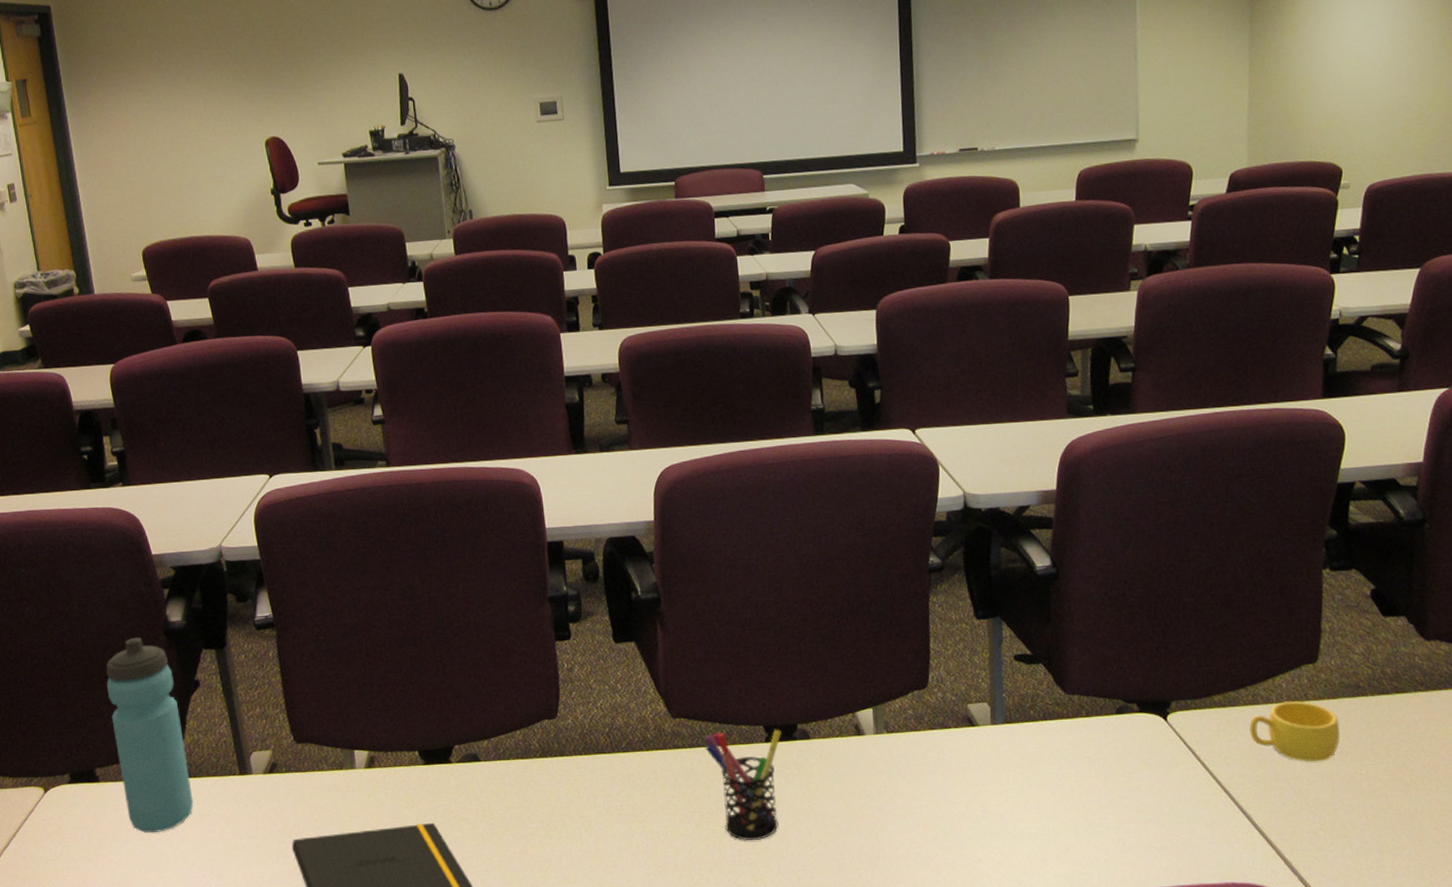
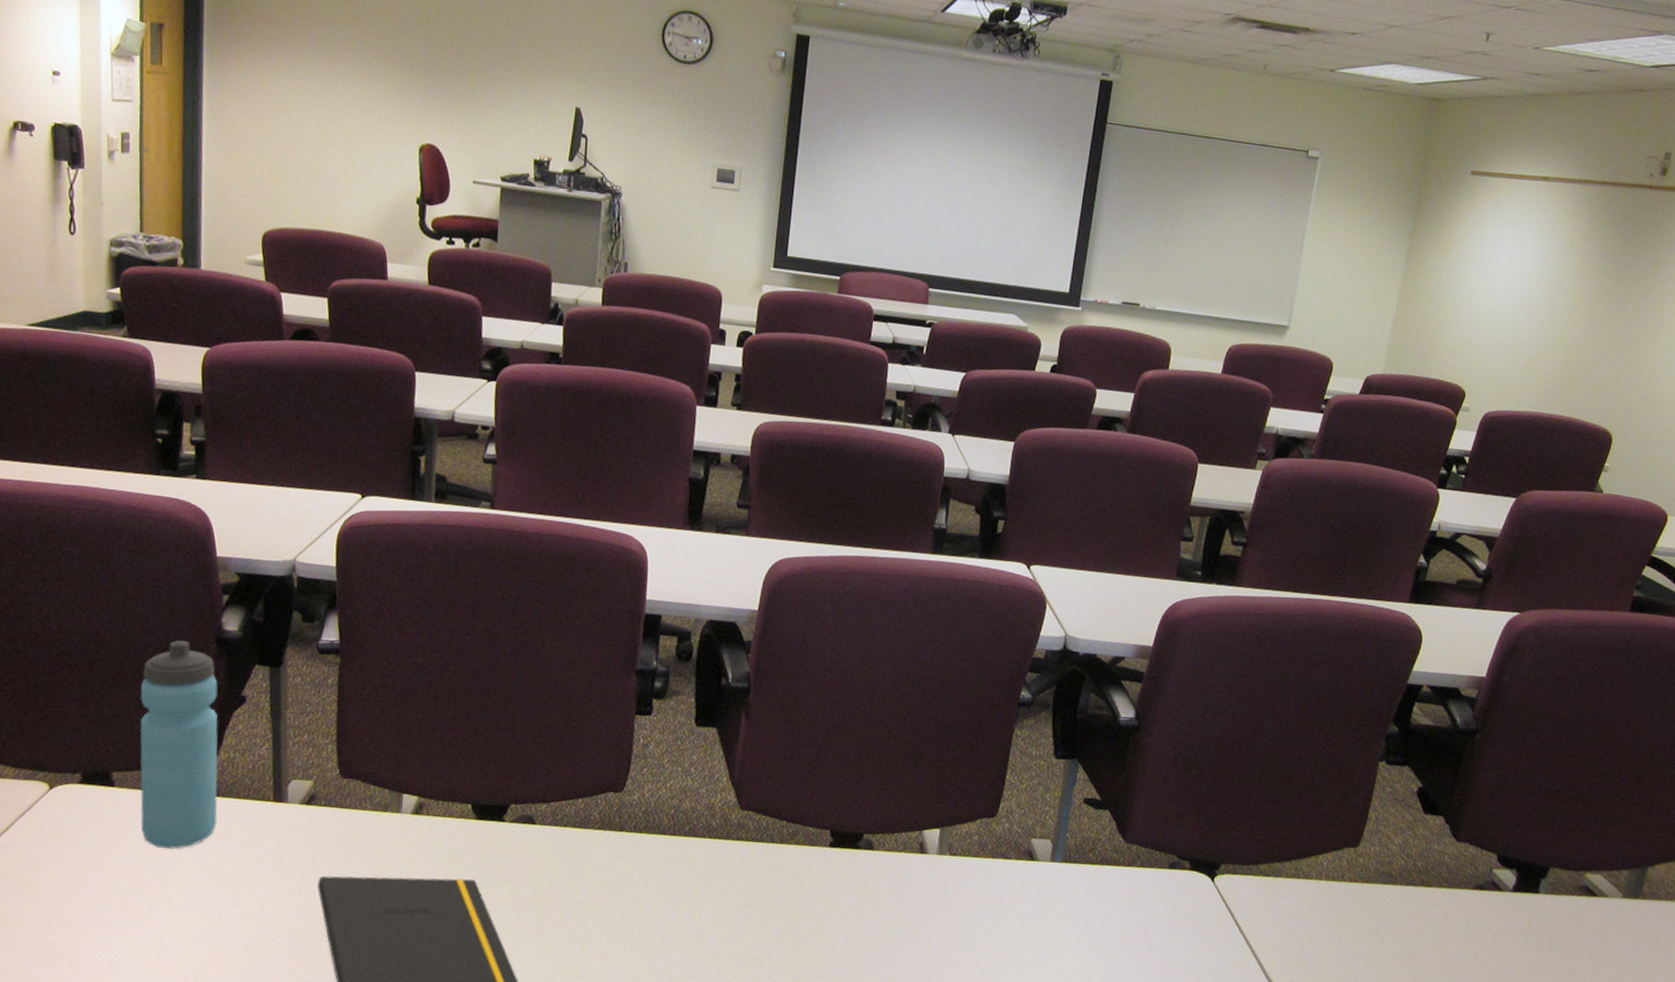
pen holder: present [705,729,781,841] -> none [768,831,847,942]
cup: present [1249,700,1340,762] -> none [1285,879,1368,940]

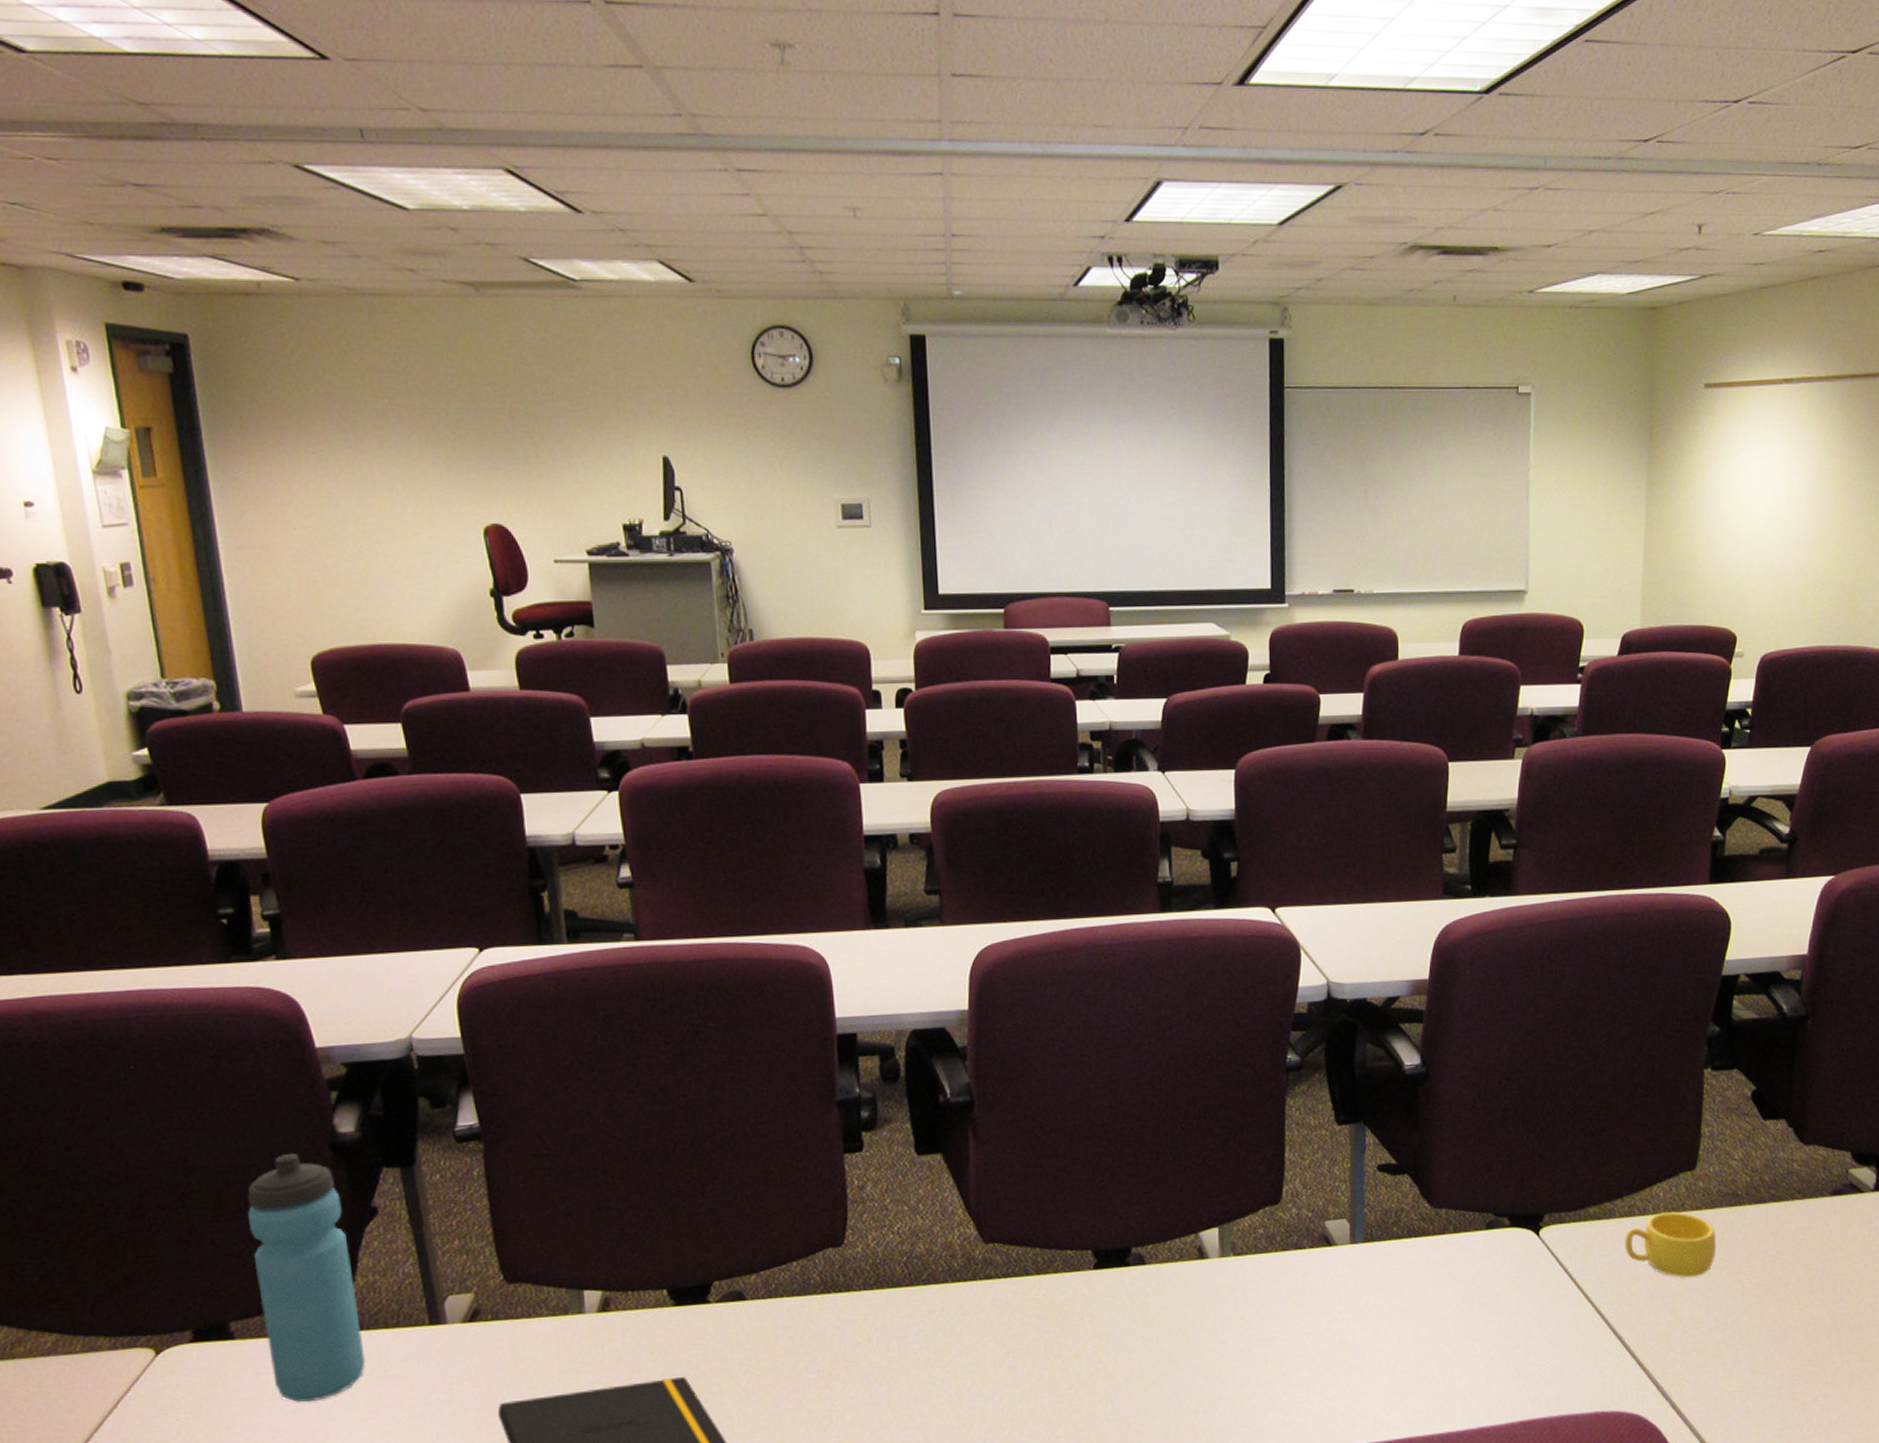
cup: none [1285,879,1368,940] -> present [1624,1211,1717,1278]

